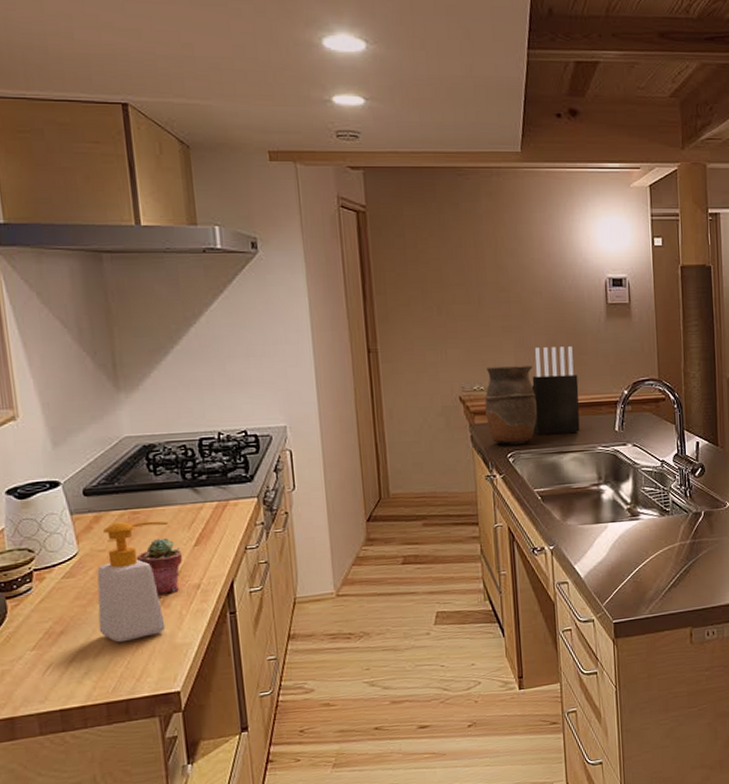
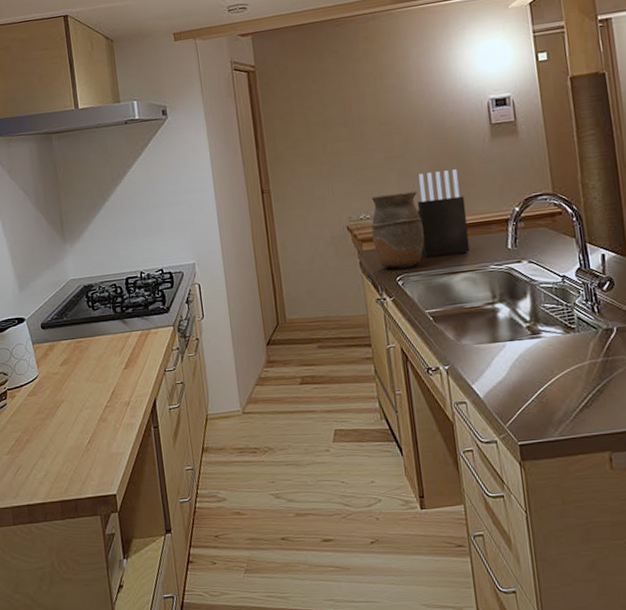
soap bottle: present [97,521,169,643] -> none [52,348,104,451]
potted succulent: present [136,537,183,594] -> none [80,362,116,410]

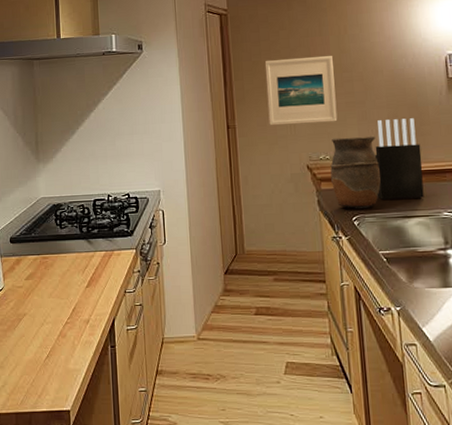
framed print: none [297,109,377,187] -> present [264,56,338,126]

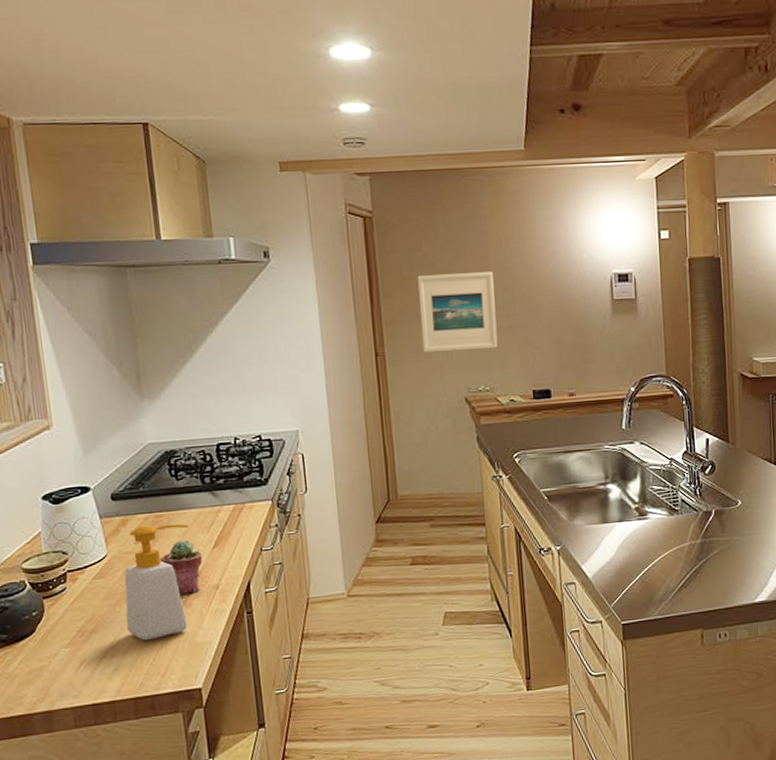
soap bottle: none [14,265,68,363] -> present [124,524,189,641]
potted succulent: none [43,279,77,326] -> present [159,540,203,595]
vase: present [330,135,381,209] -> none [490,364,543,445]
knife block: present [374,118,424,200] -> none [536,344,586,434]

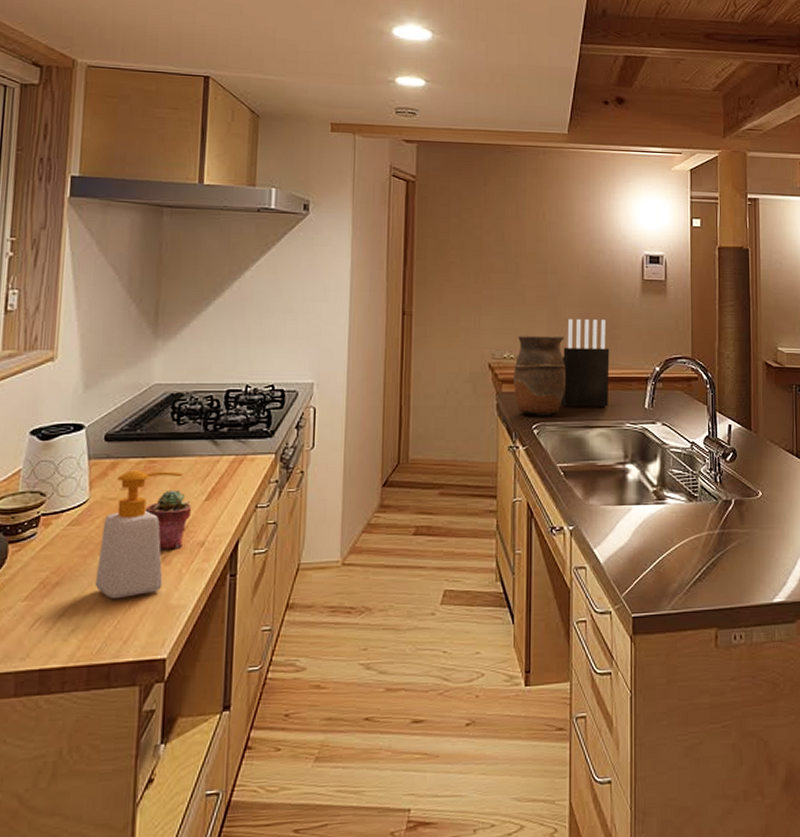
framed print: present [417,272,498,353] -> none [451,241,527,317]
vase: none [490,364,543,445] -> present [514,335,566,415]
knife block: none [536,344,586,434] -> present [560,319,610,407]

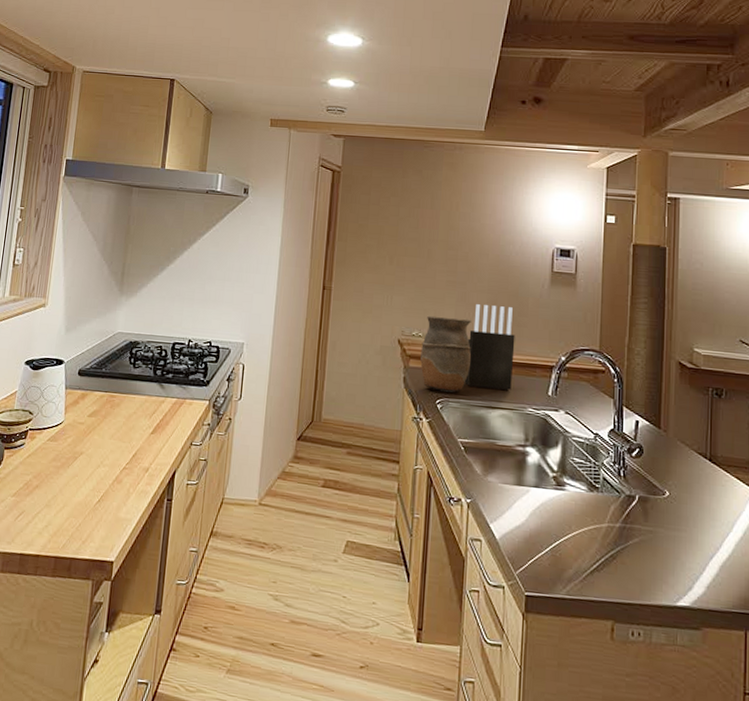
soap bottle: present [95,470,183,599] -> none [64,401,135,506]
potted succulent: present [145,489,192,550] -> none [104,421,141,471]

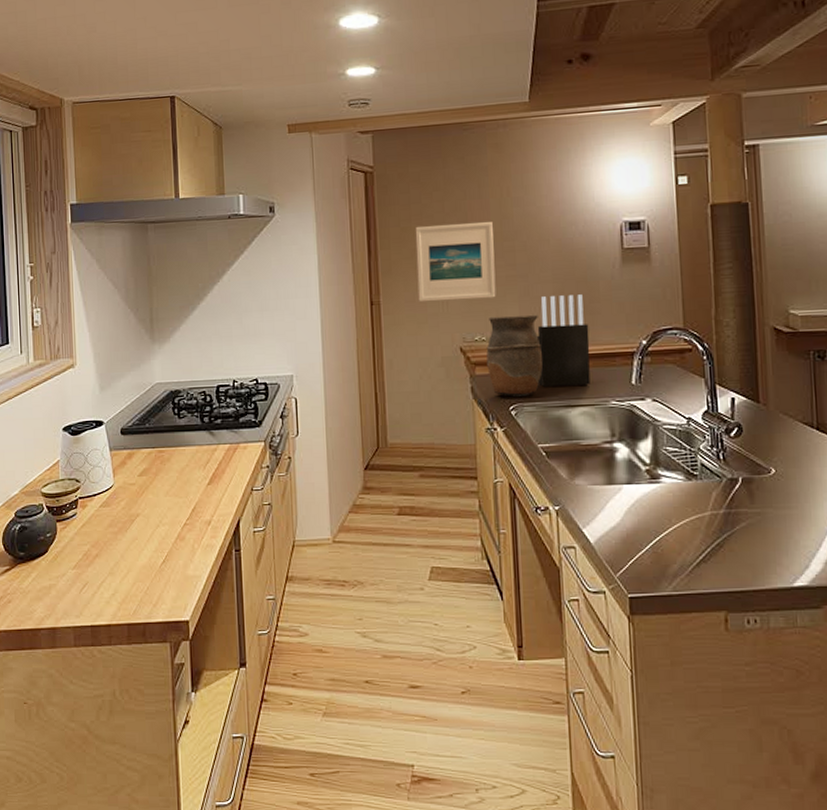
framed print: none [366,226,440,299] -> present [415,222,496,302]

